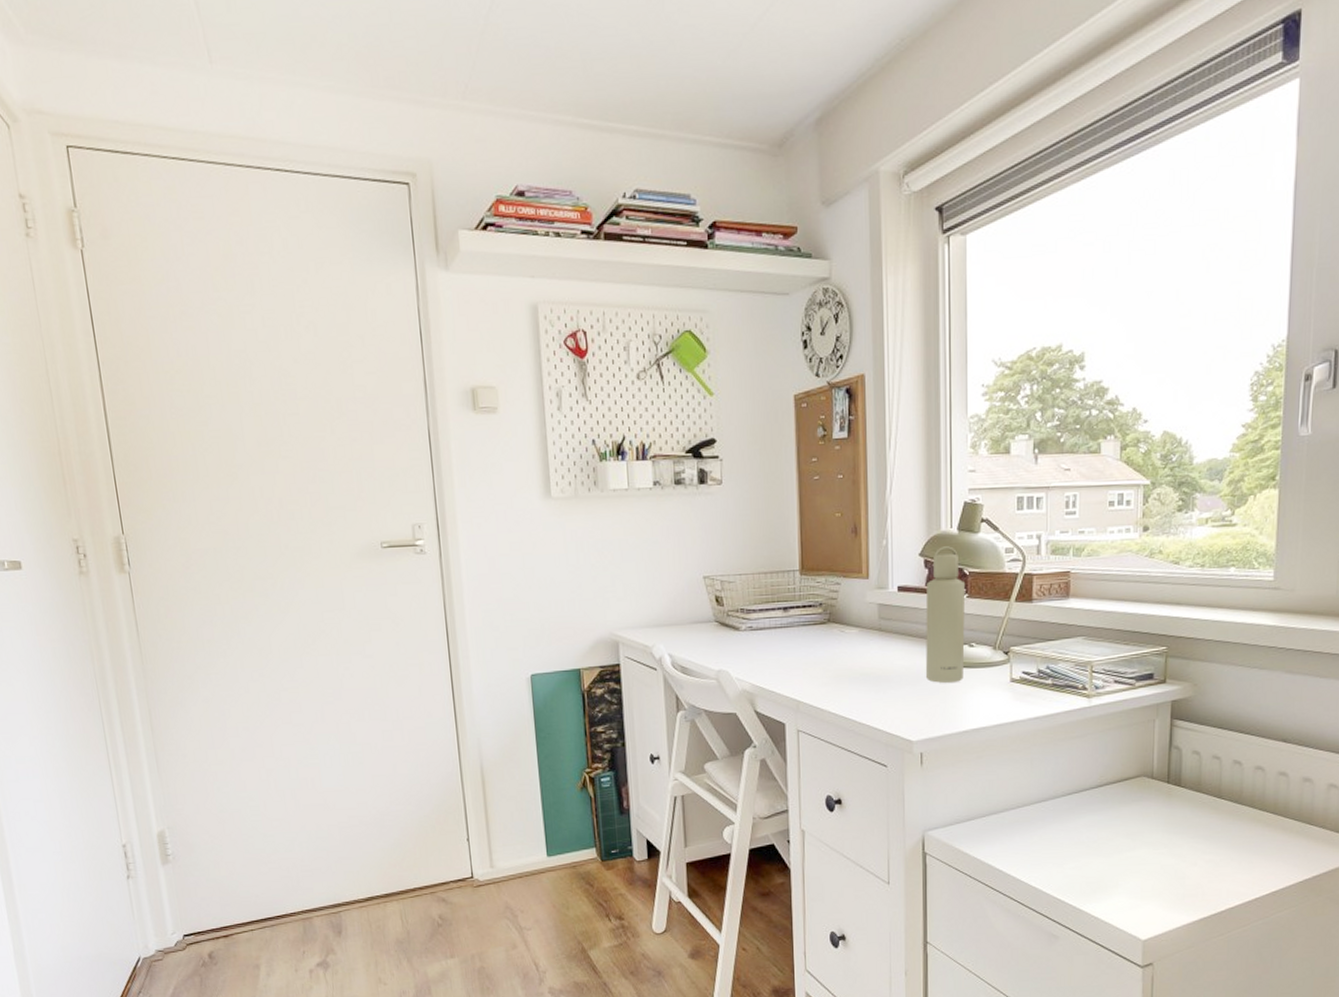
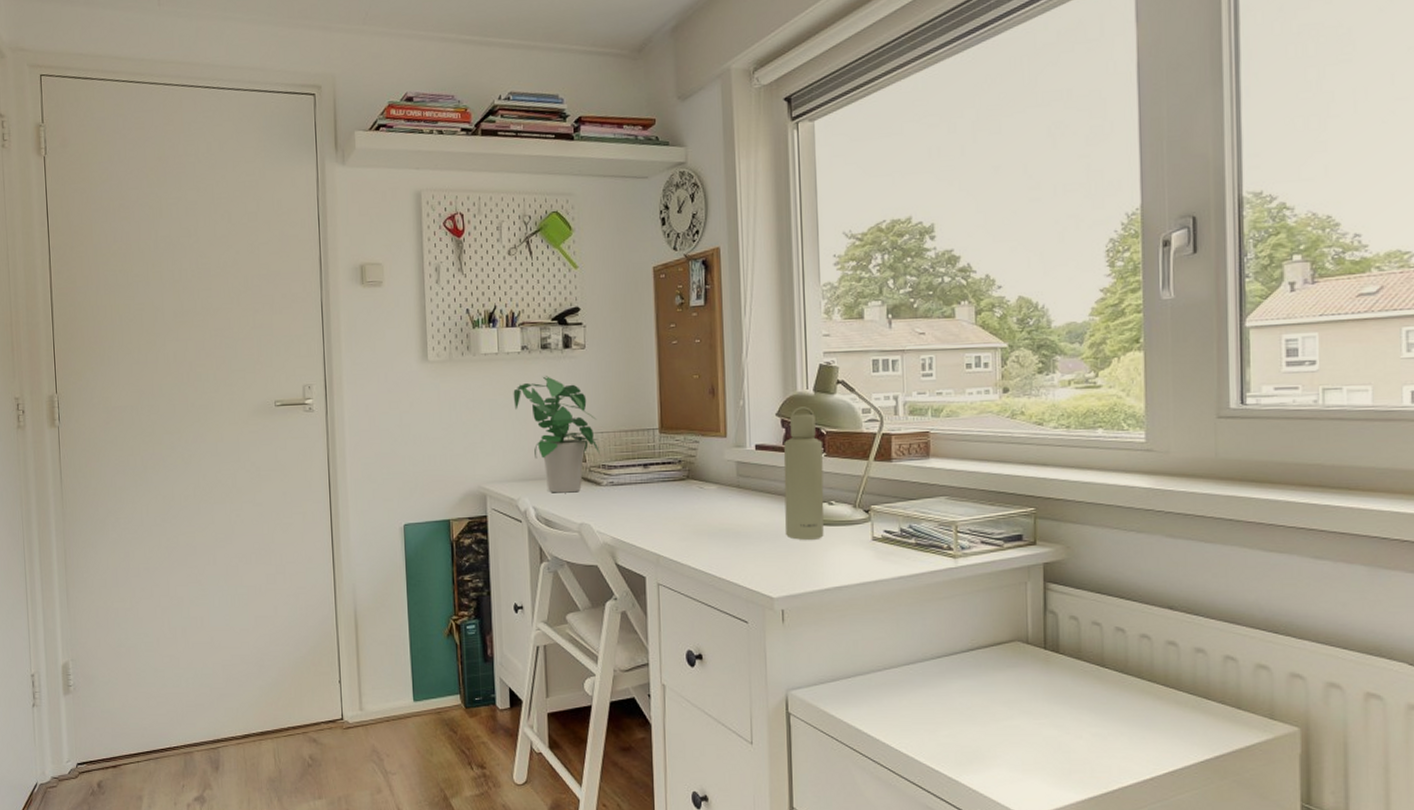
potted plant: none [645,514,740,639] -> present [513,376,601,493]

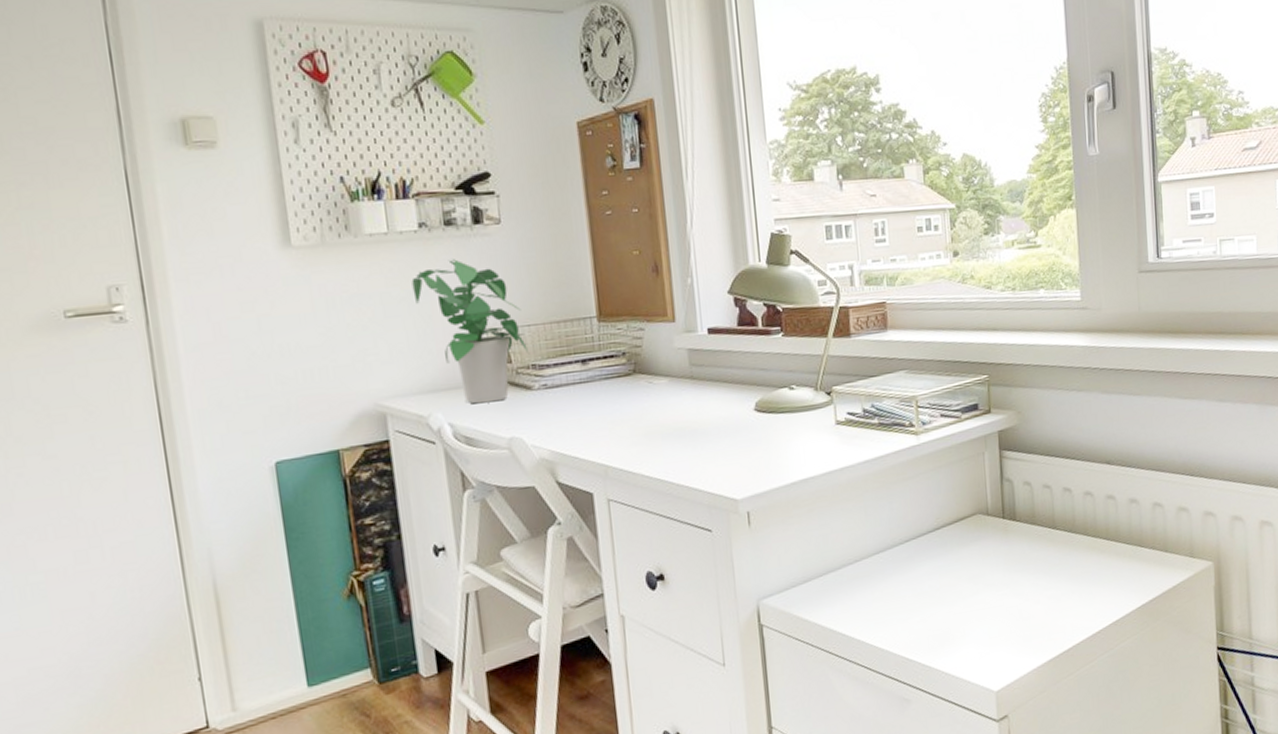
bottle: present [783,407,824,541] -> none [738,281,786,433]

